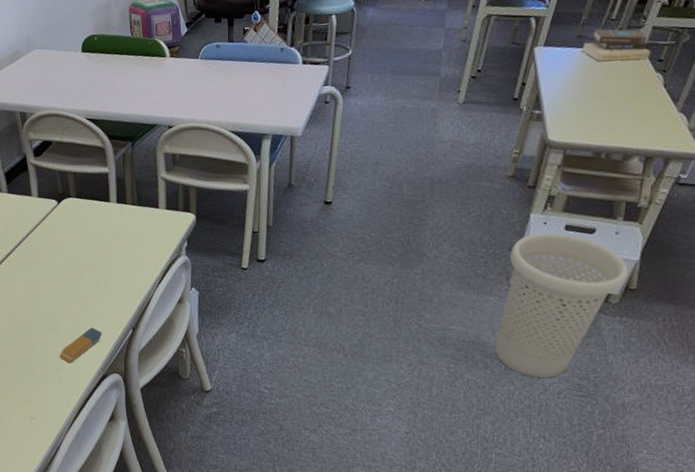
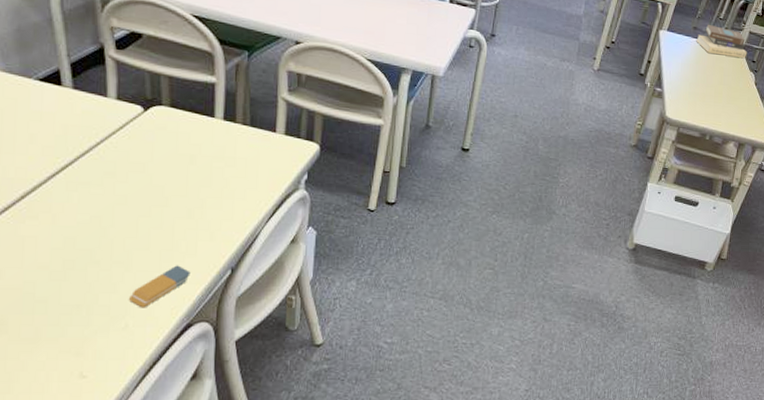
trash bin: present [494,232,628,378] -> none [610,201,721,337]

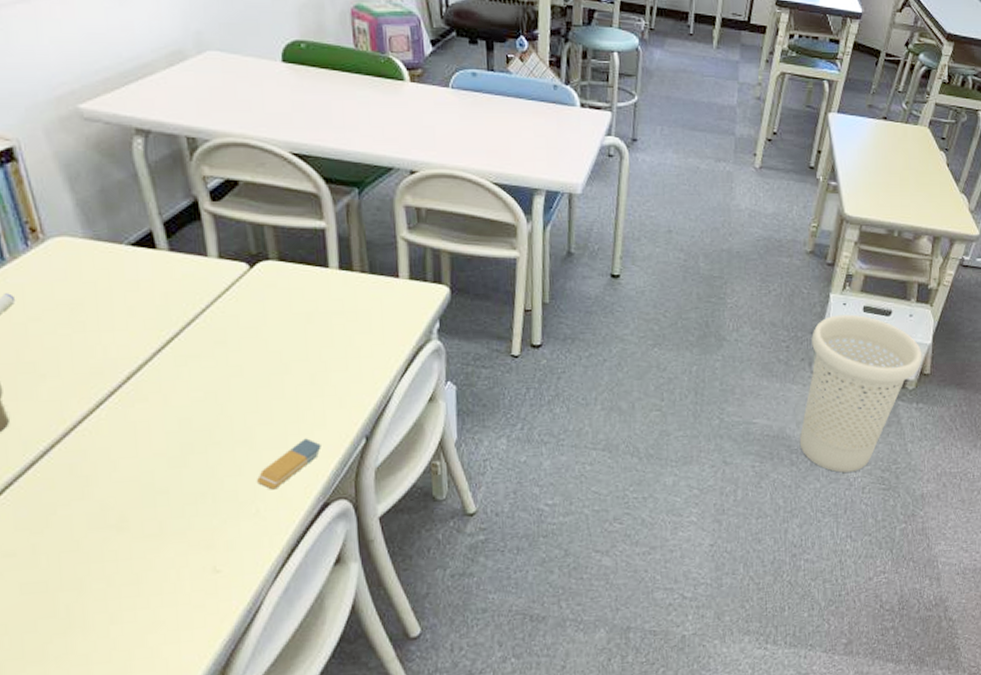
trash bin: none [610,201,721,337] -> present [799,314,923,473]
books: present [696,24,748,59] -> none [873,99,935,136]

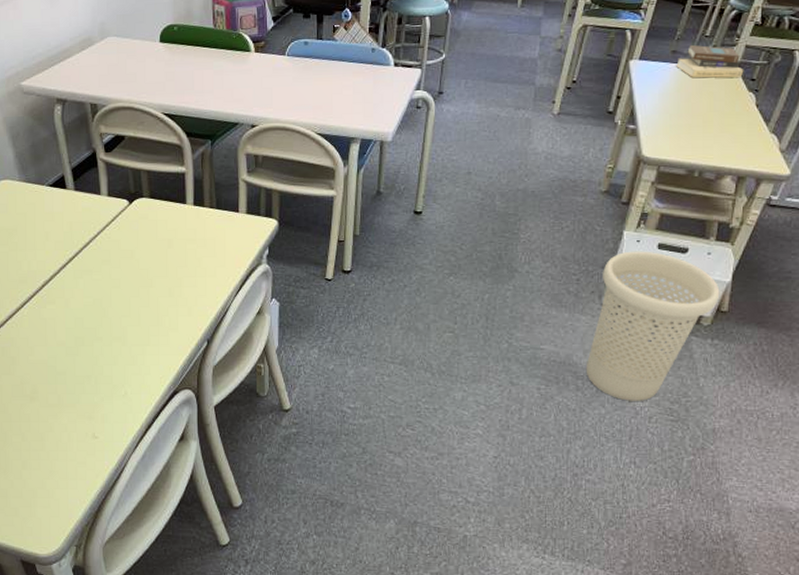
eraser: present [257,438,321,490] -> none [127,339,174,378]
books: none [873,99,935,136] -> present [676,44,744,78]

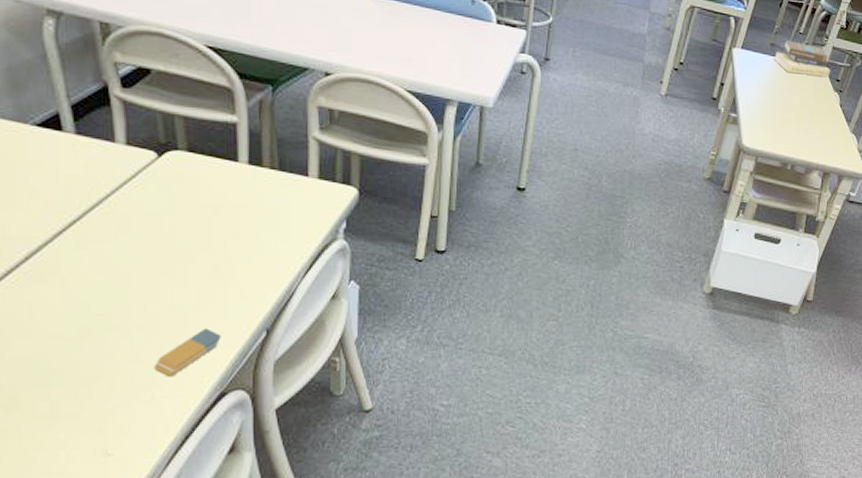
eraser: none [127,339,174,378] -> present [154,328,221,377]
trash bin: present [586,251,720,401] -> none [687,240,807,389]

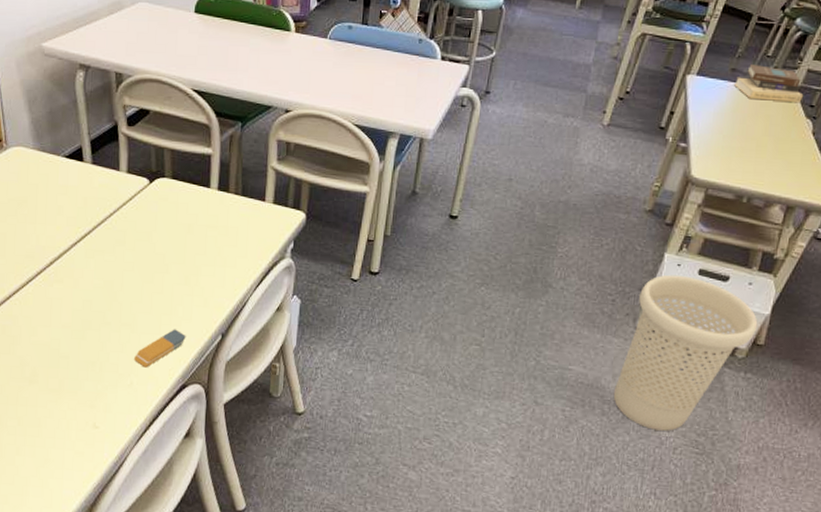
trash bin: none [687,240,807,389] -> present [613,274,758,431]

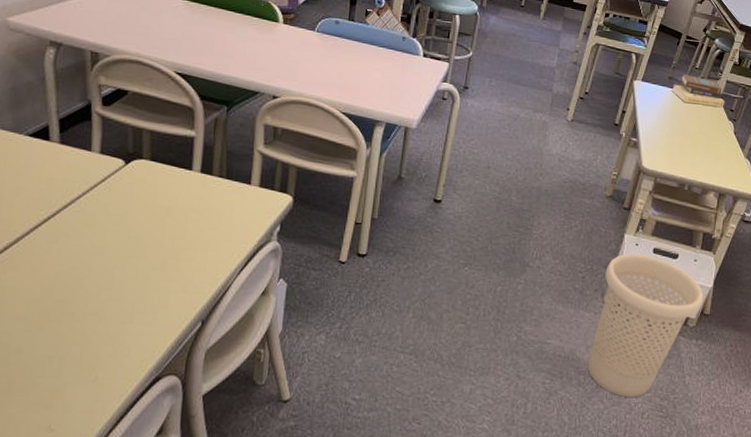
eraser: present [134,329,186,368] -> none [101,317,162,360]

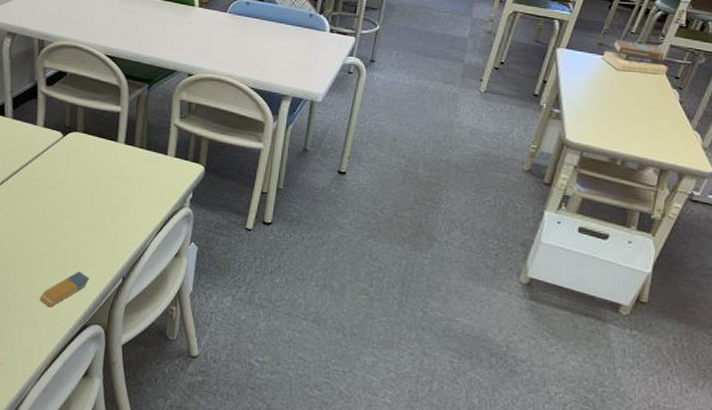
eraser: none [101,317,162,360] -> present [40,271,90,308]
trash bin: present [587,253,704,397] -> none [500,231,640,387]

